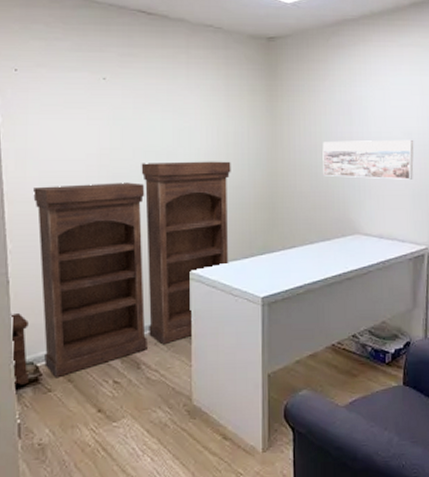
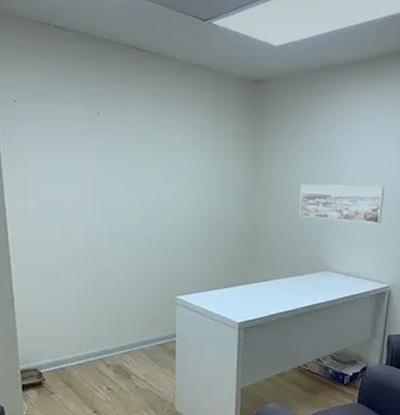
bookcase: present [9,161,231,385] -> none [14,196,215,387]

